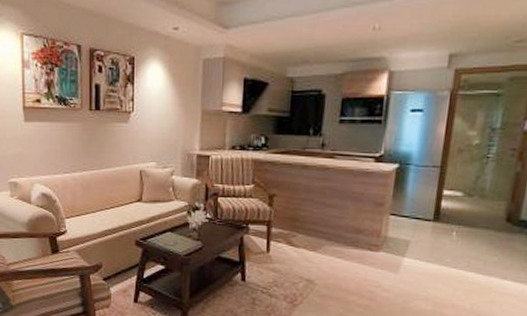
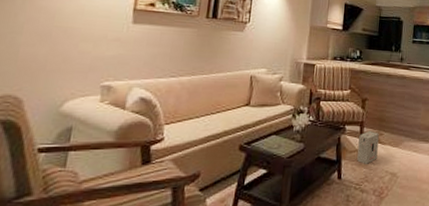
cardboard box: none [264,232,291,268] -> present [357,131,379,164]

